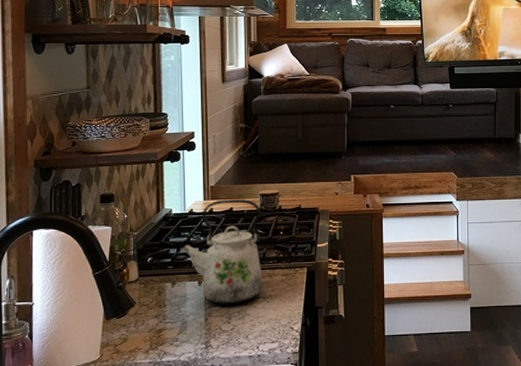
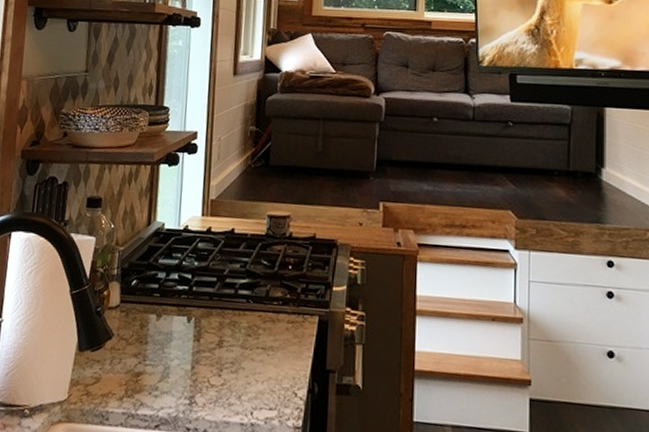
kettle: present [180,199,263,305] -> none [170,217,267,353]

